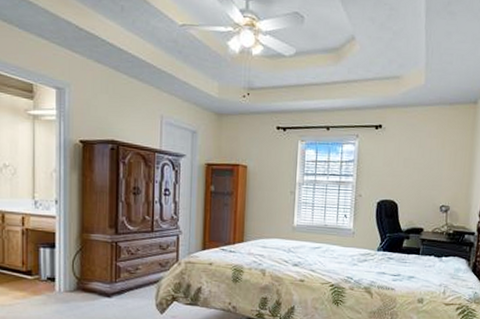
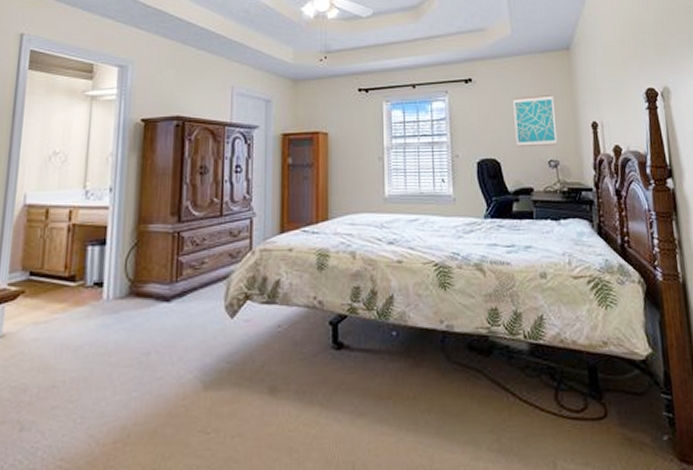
wall art: none [414,145,455,193] -> present [513,94,558,148]

